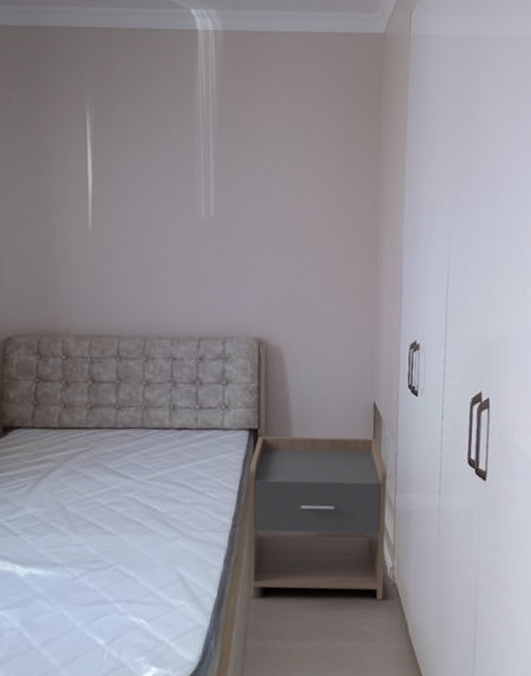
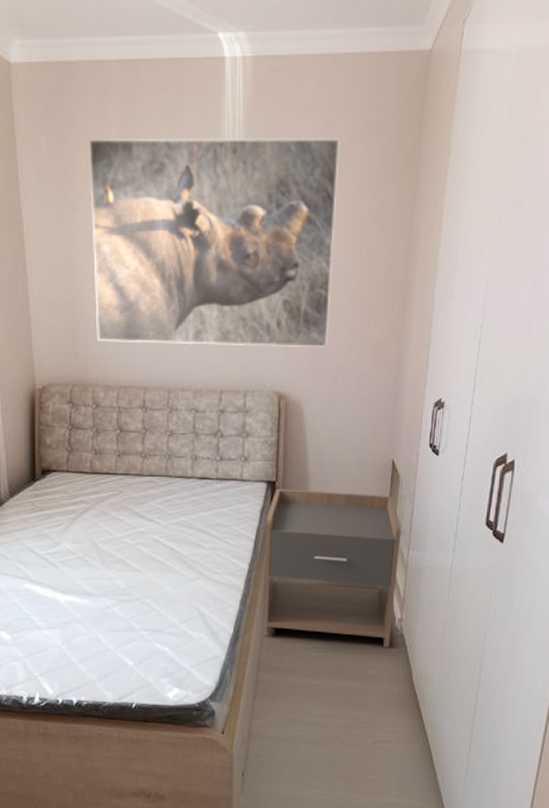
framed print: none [62,97,308,295] -> present [88,138,340,348]

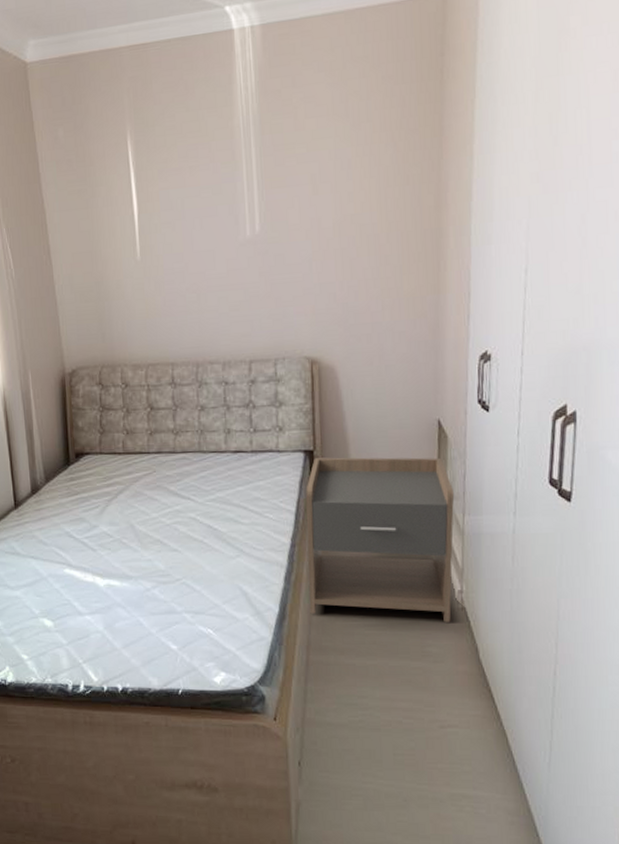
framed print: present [88,138,340,348] -> none [104,93,359,321]

